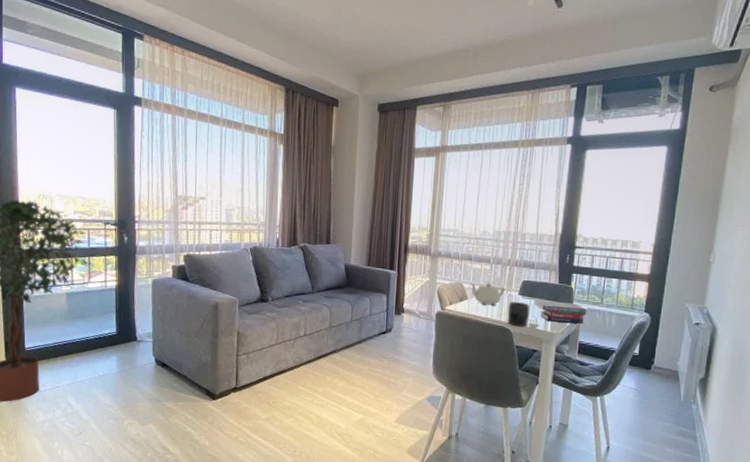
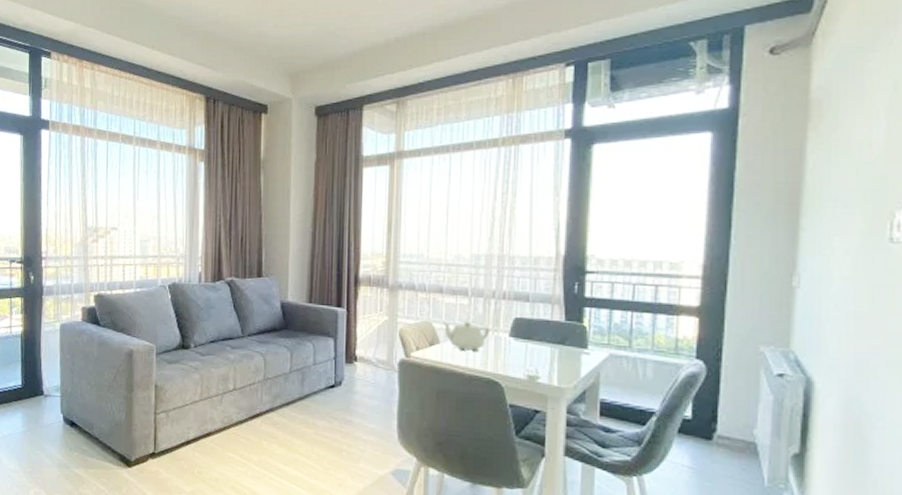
mug: present [507,302,530,327] -> none [495,346,527,379]
books: present [534,300,587,325] -> none [532,343,609,377]

